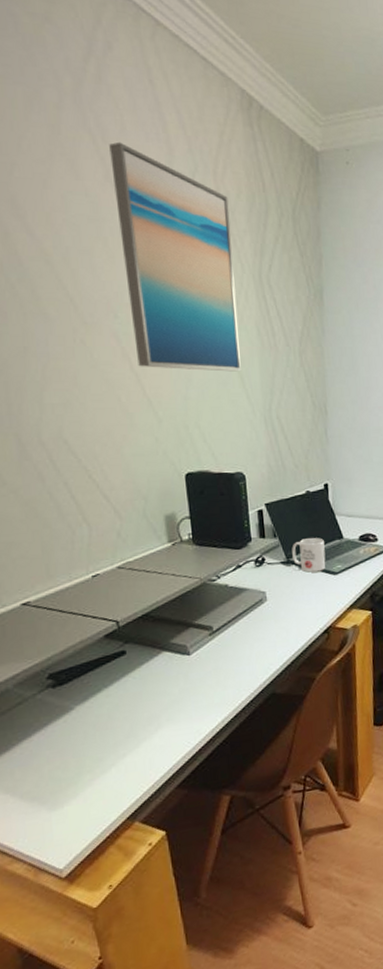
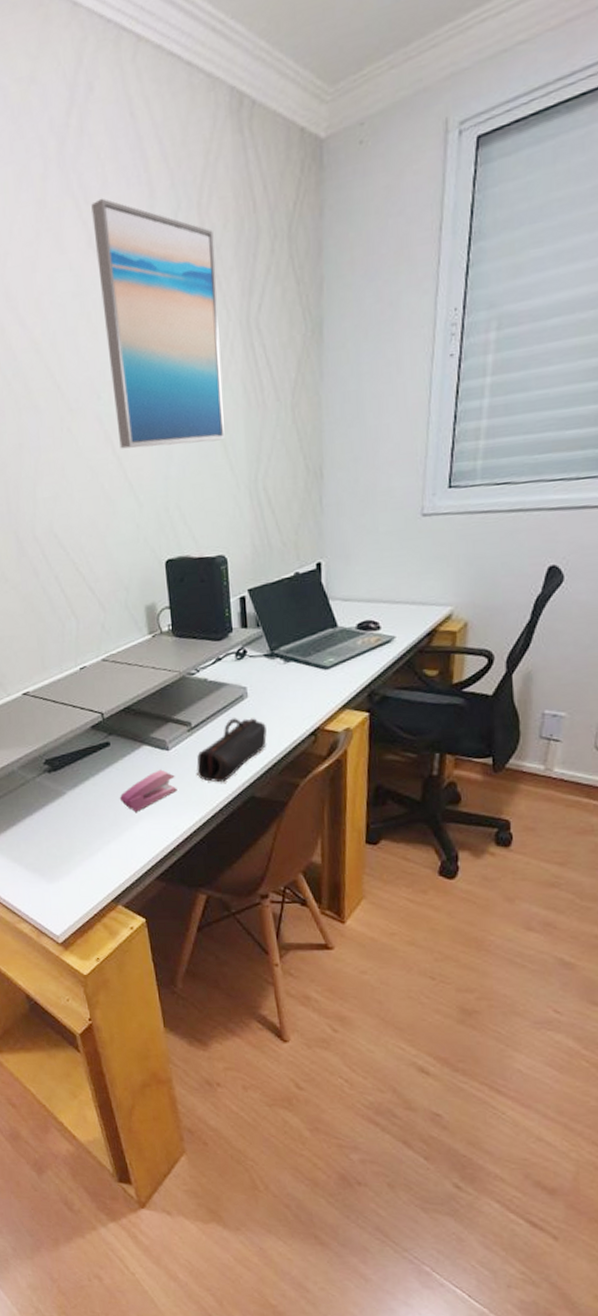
stapler: none [136,674,199,721] -> present [119,769,177,812]
pencil case: none [218,620,285,683] -> present [196,718,267,783]
mug: present [292,538,326,573] -> none [276,626,316,667]

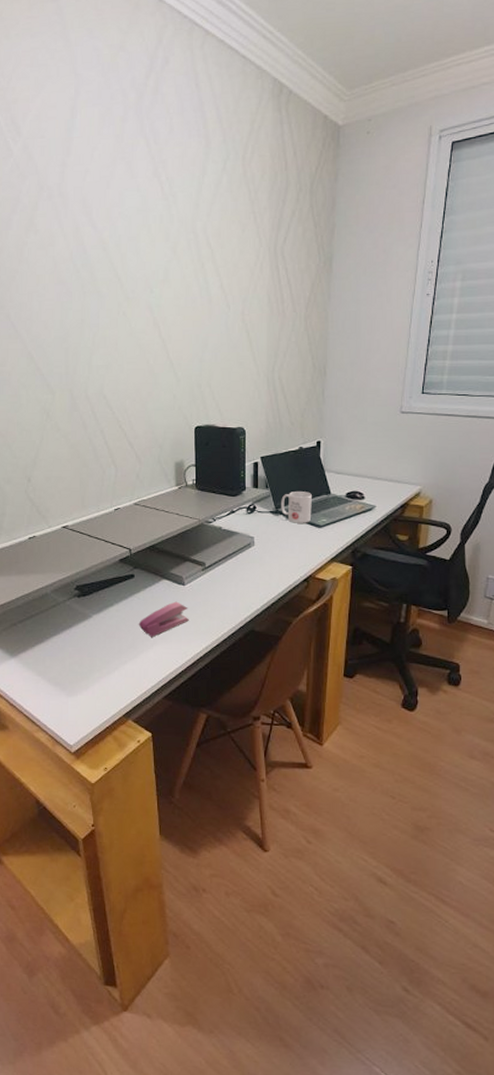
wall art: present [91,198,225,449] -> none [159,141,253,337]
pencil case: present [196,718,267,783] -> none [207,562,268,617]
mug: none [276,626,316,667] -> present [281,492,312,523]

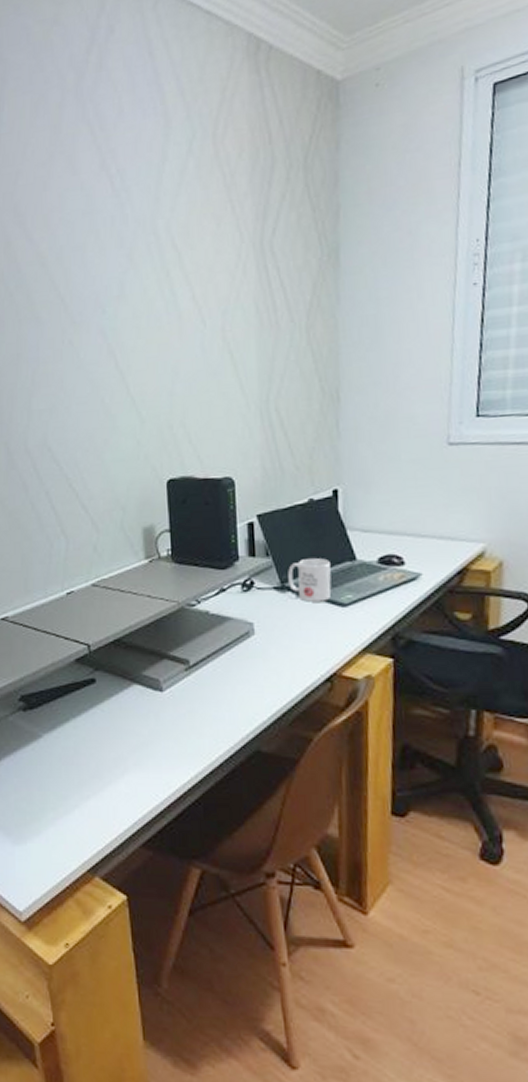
stapler: present [138,601,189,637] -> none [103,713,171,763]

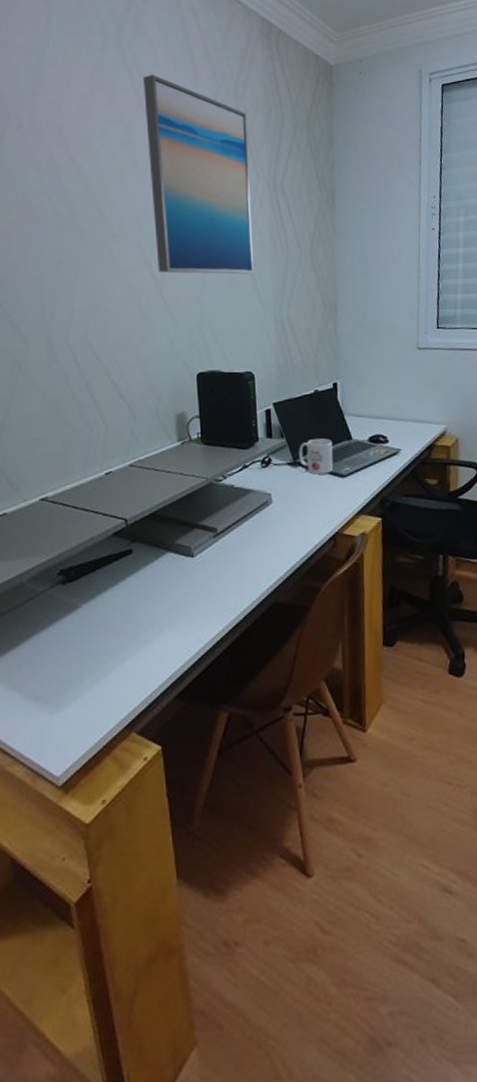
wall art: none [106,126,235,363] -> present [143,74,254,274]

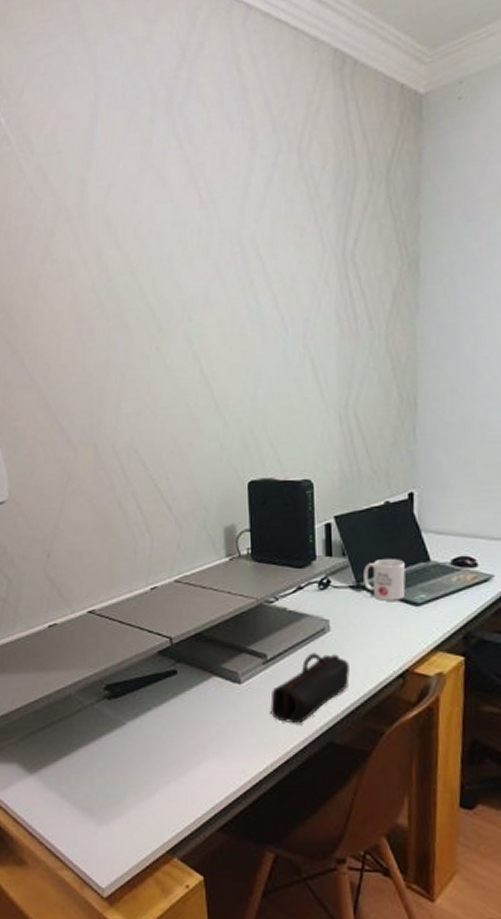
wall art: present [143,74,254,274] -> none [195,140,316,369]
pencil case: none [221,523,290,590] -> present [270,653,350,724]

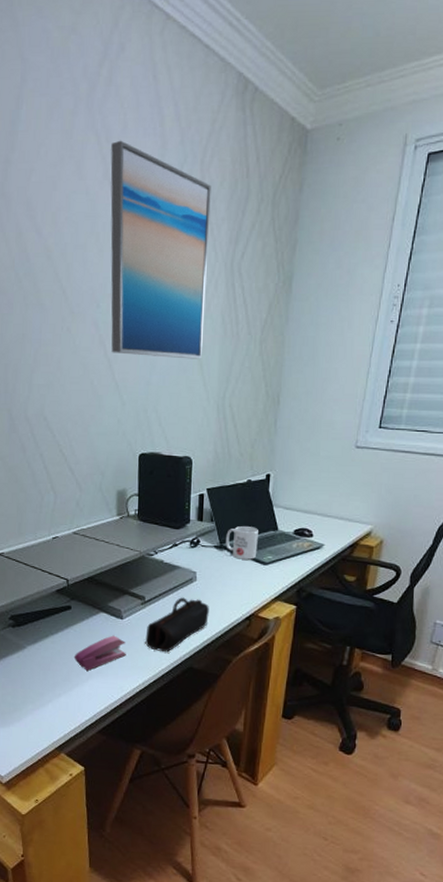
stapler: none [183,704,248,750] -> present [74,635,126,671]
wall art: none [195,140,316,369] -> present [110,140,211,359]

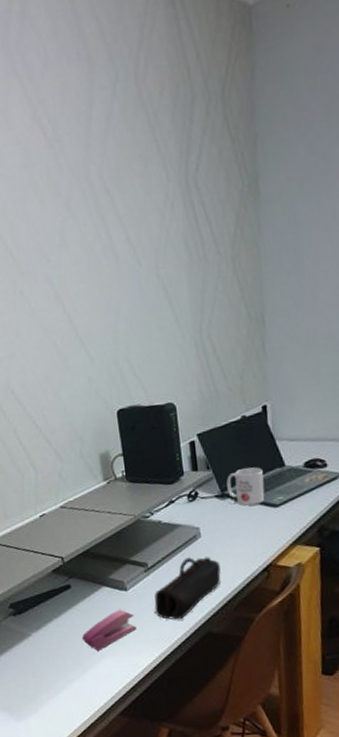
wall art: present [110,140,211,359] -> none [35,75,169,308]

